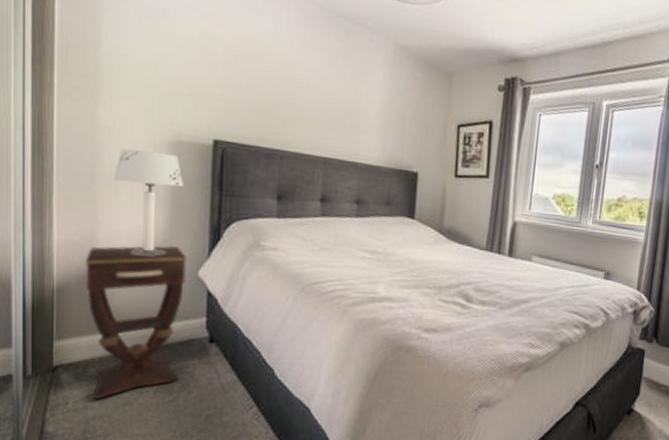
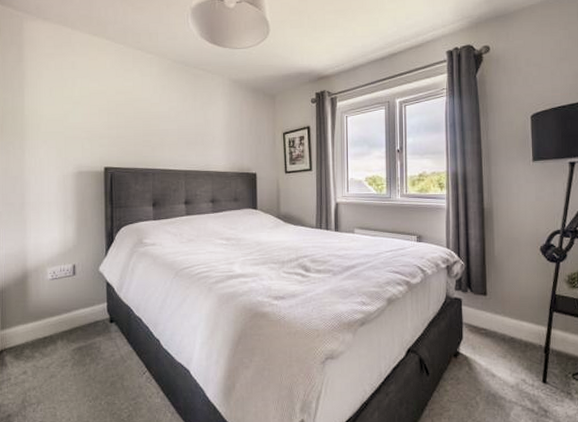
side table: present [84,245,188,399] -> none [19,249,91,374]
table lamp: present [113,149,185,256] -> none [36,181,86,260]

